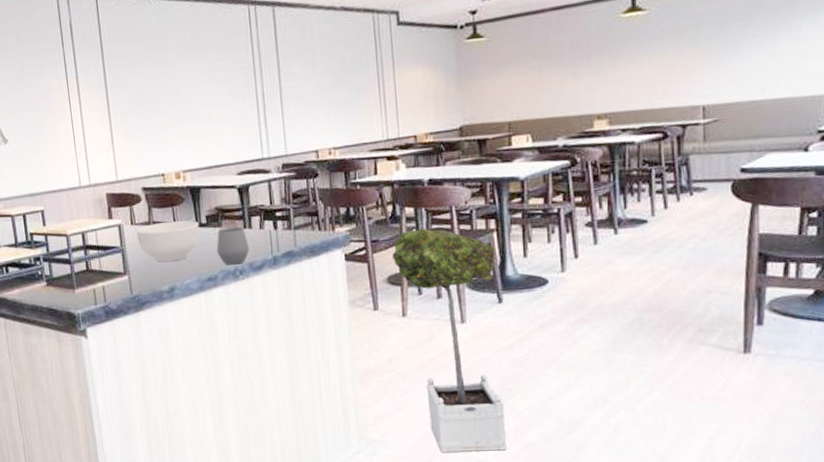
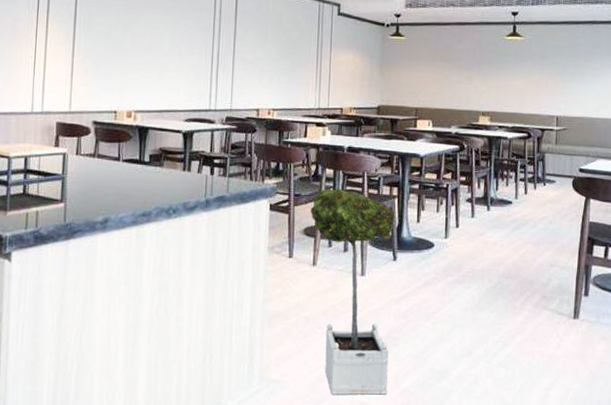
bowl: present [136,220,199,263] -> none [80,156,142,194]
cup: present [216,226,250,265] -> none [154,168,186,203]

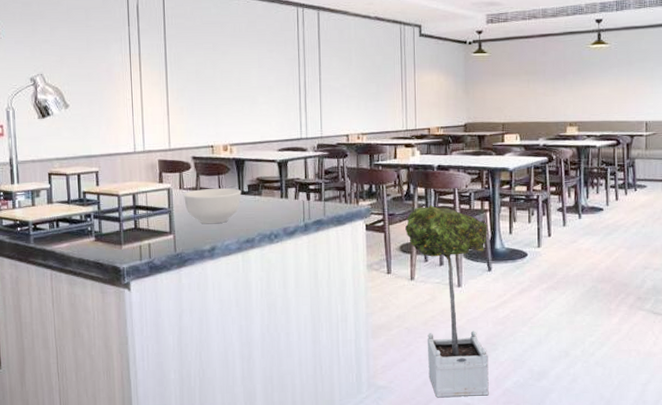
bowl: none [80,156,142,194] -> present [184,188,242,224]

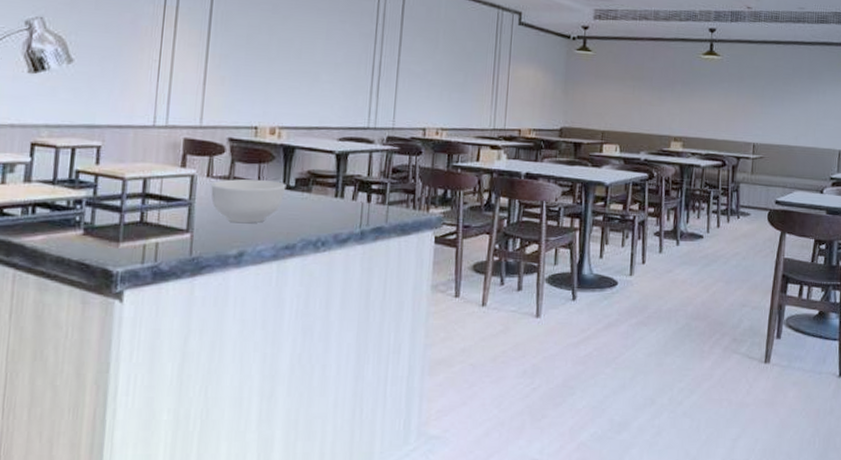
potted tree: present [405,204,489,397] -> none [481,217,576,451]

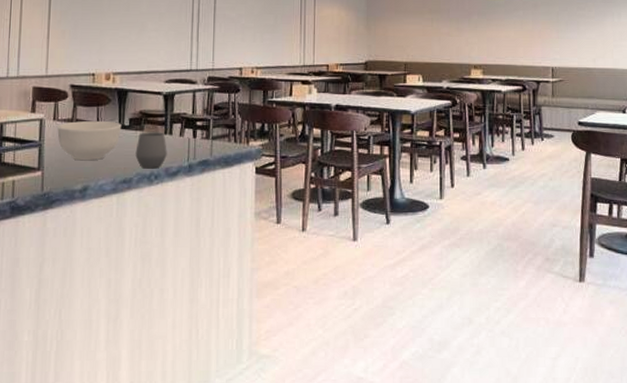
cup: none [300,194,337,235] -> present [135,132,167,169]

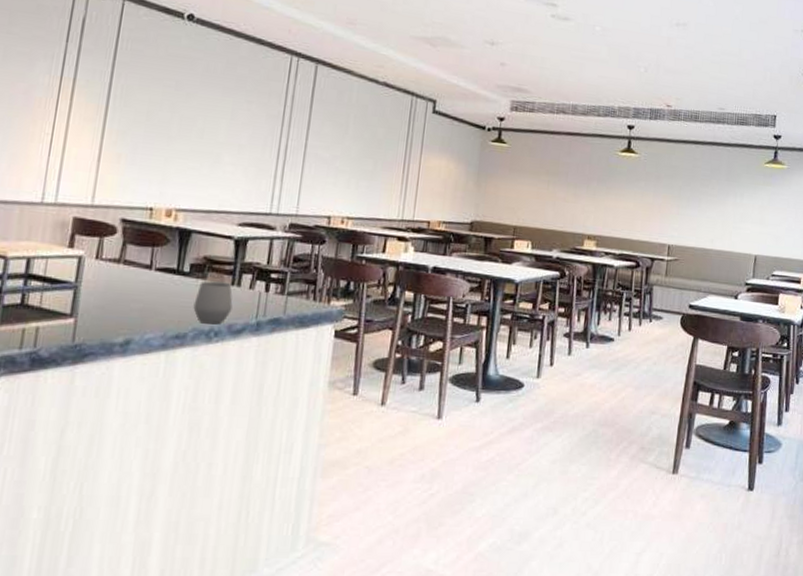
bowl: present [57,120,122,161] -> none [99,262,180,310]

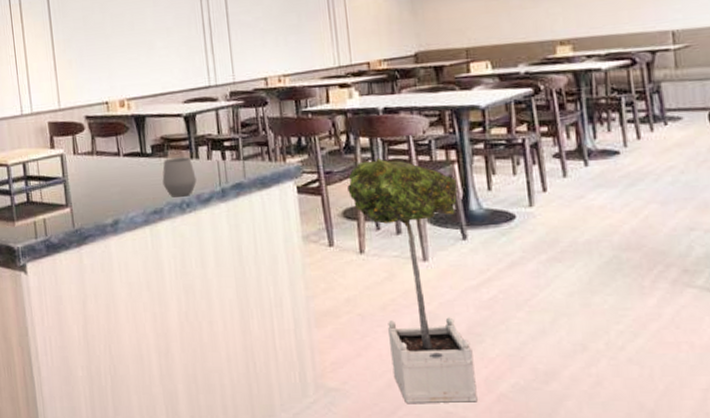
potted tree: none [383,313,482,561] -> present [348,157,478,403]

